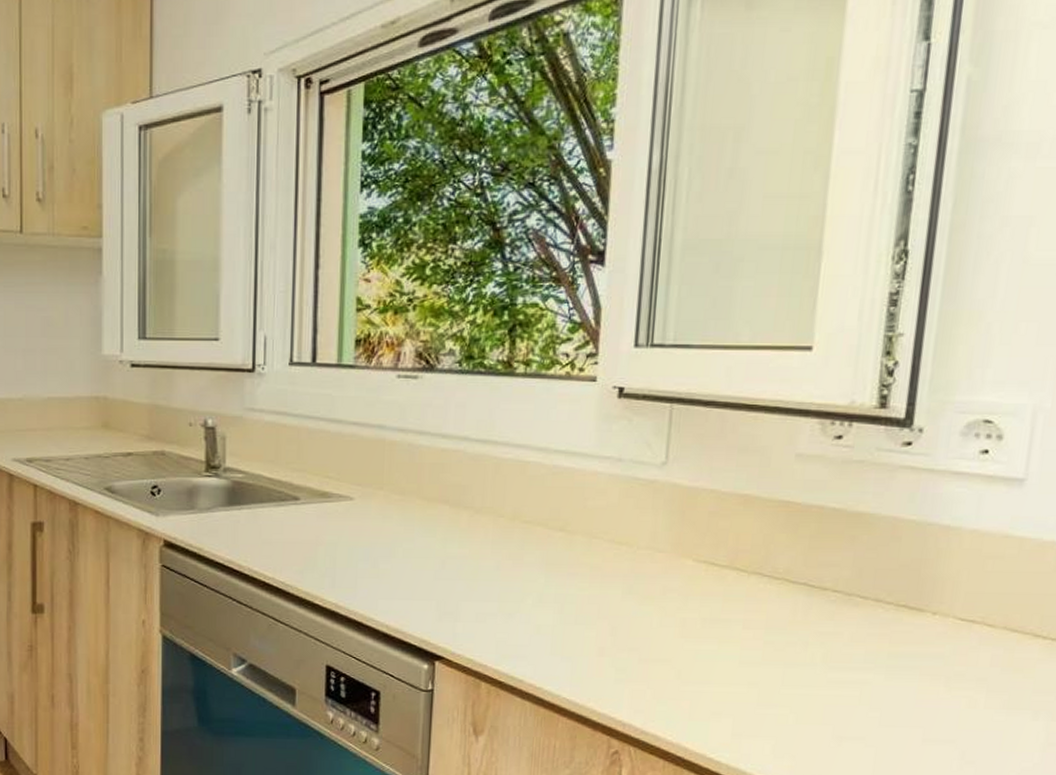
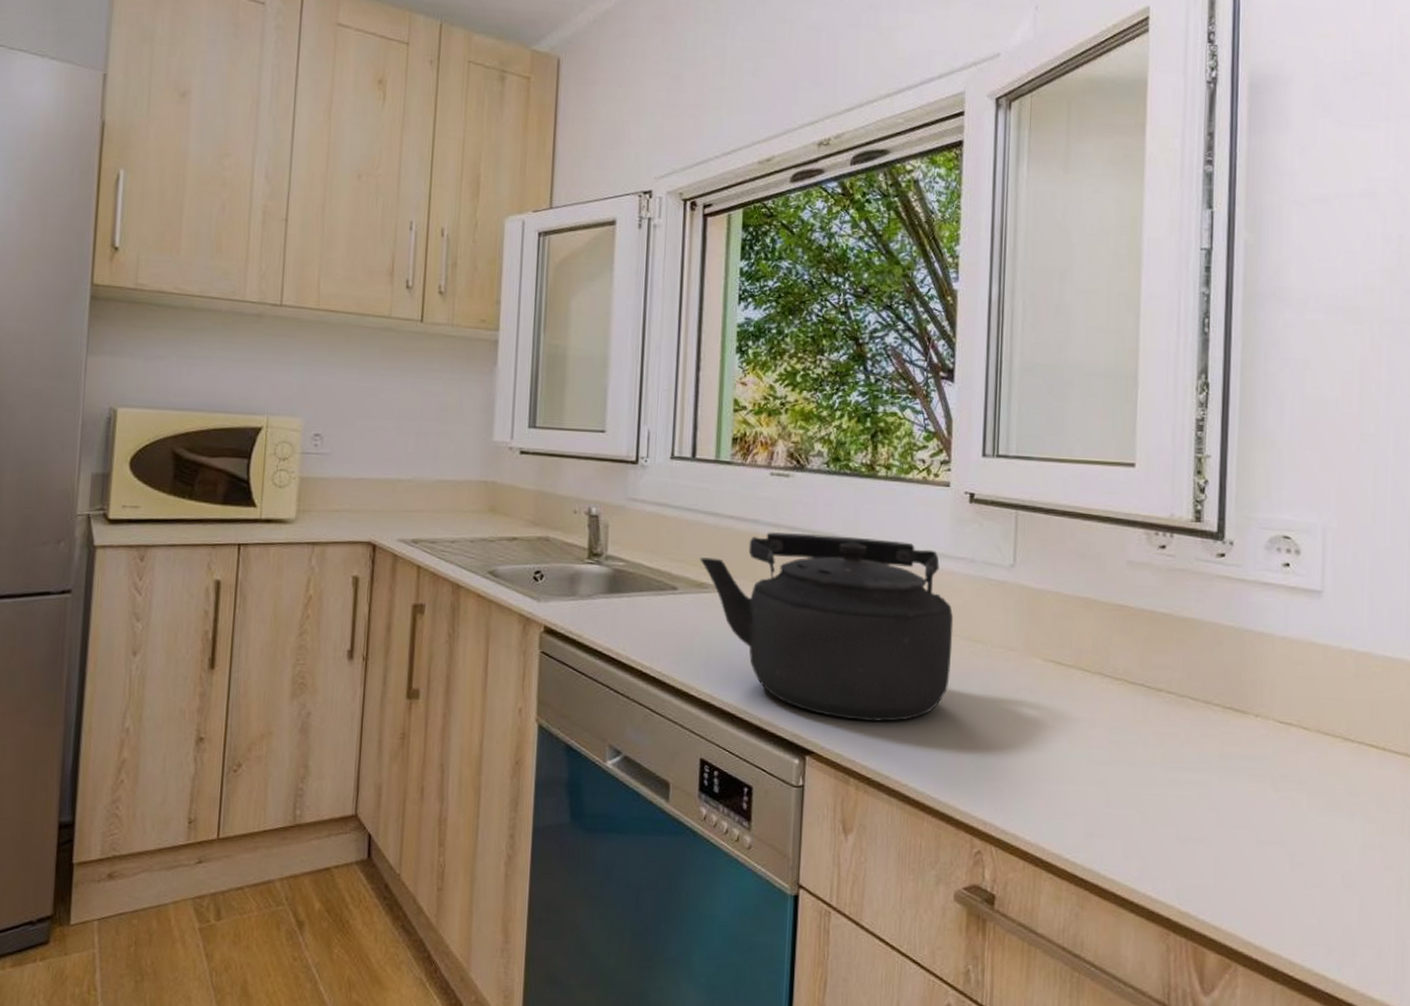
kettle: none [322,436,597,627] -> present [700,531,954,722]

